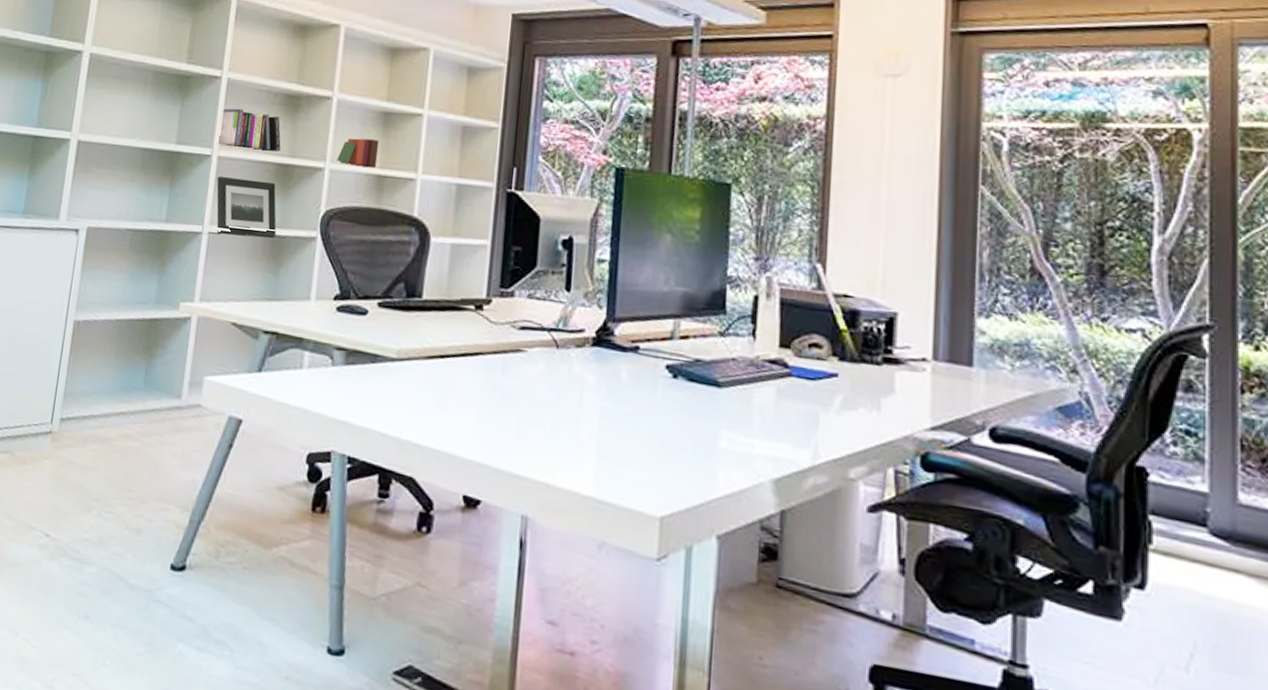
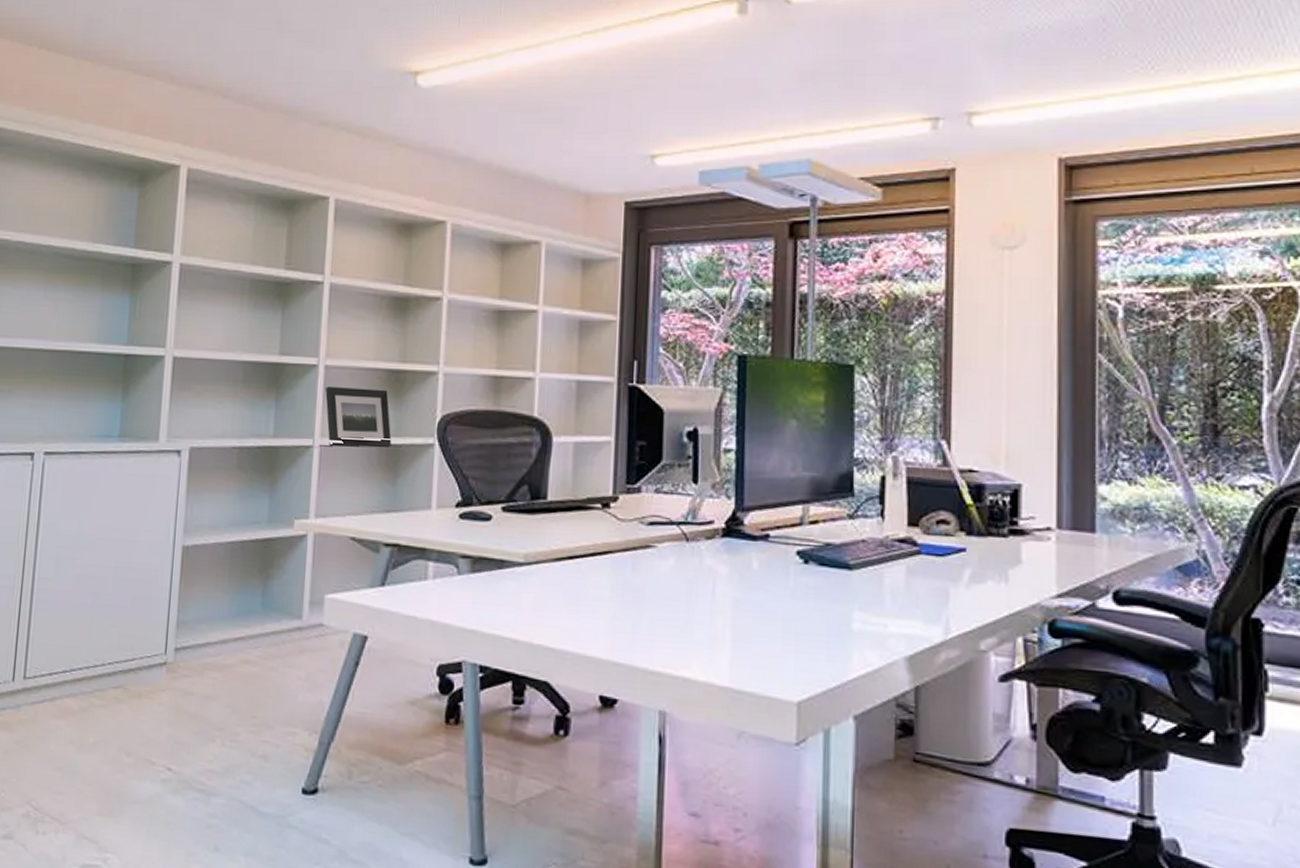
books: present [216,108,281,152] -> none [322,314,392,358]
books: present [337,138,380,168] -> none [450,339,494,369]

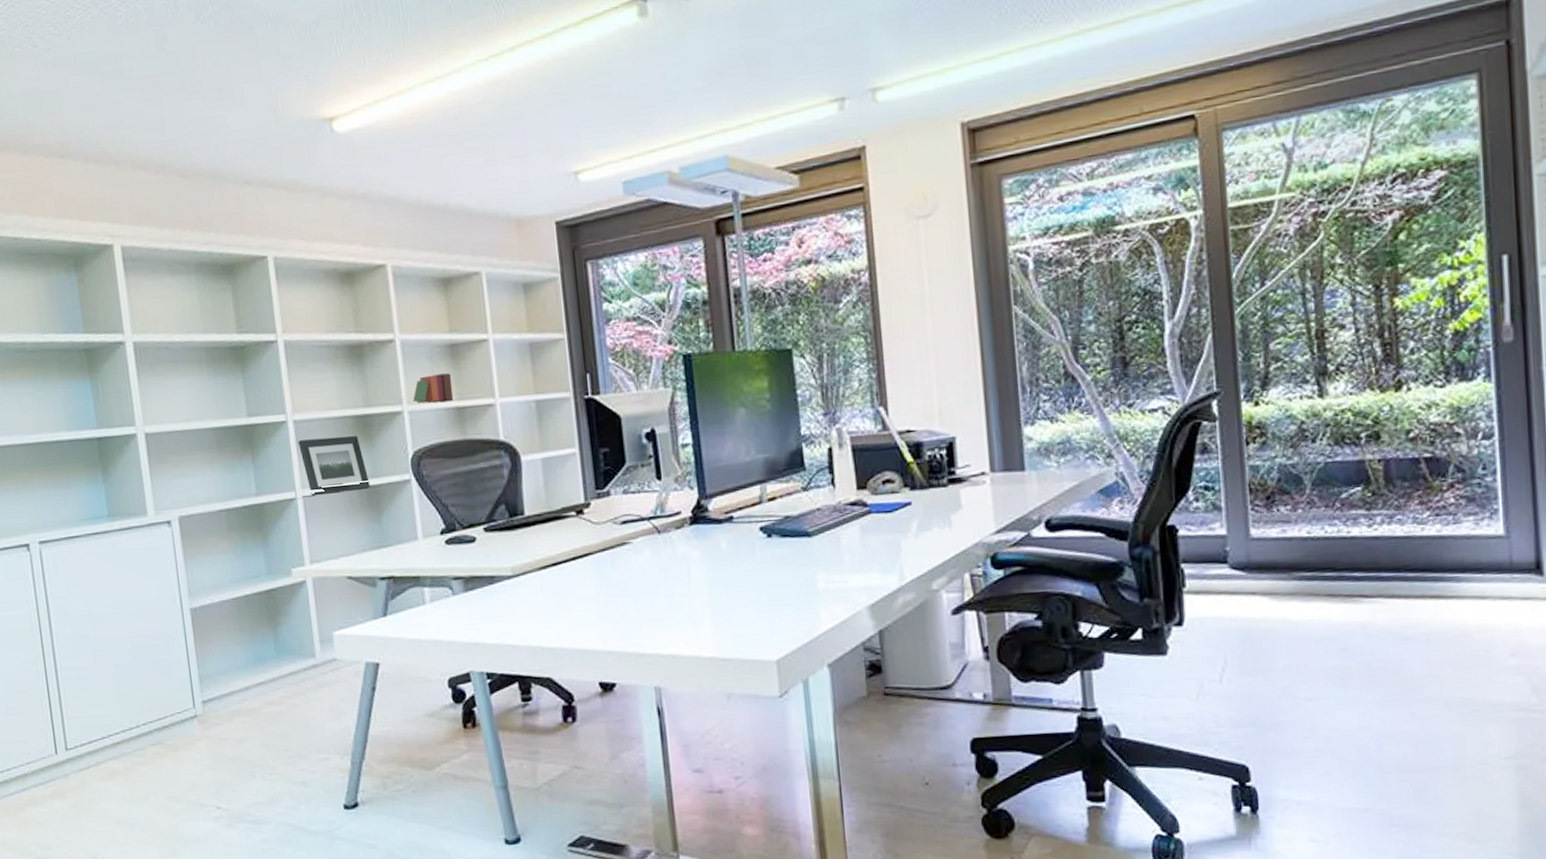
books: none [450,339,494,369] -> present [413,373,453,404]

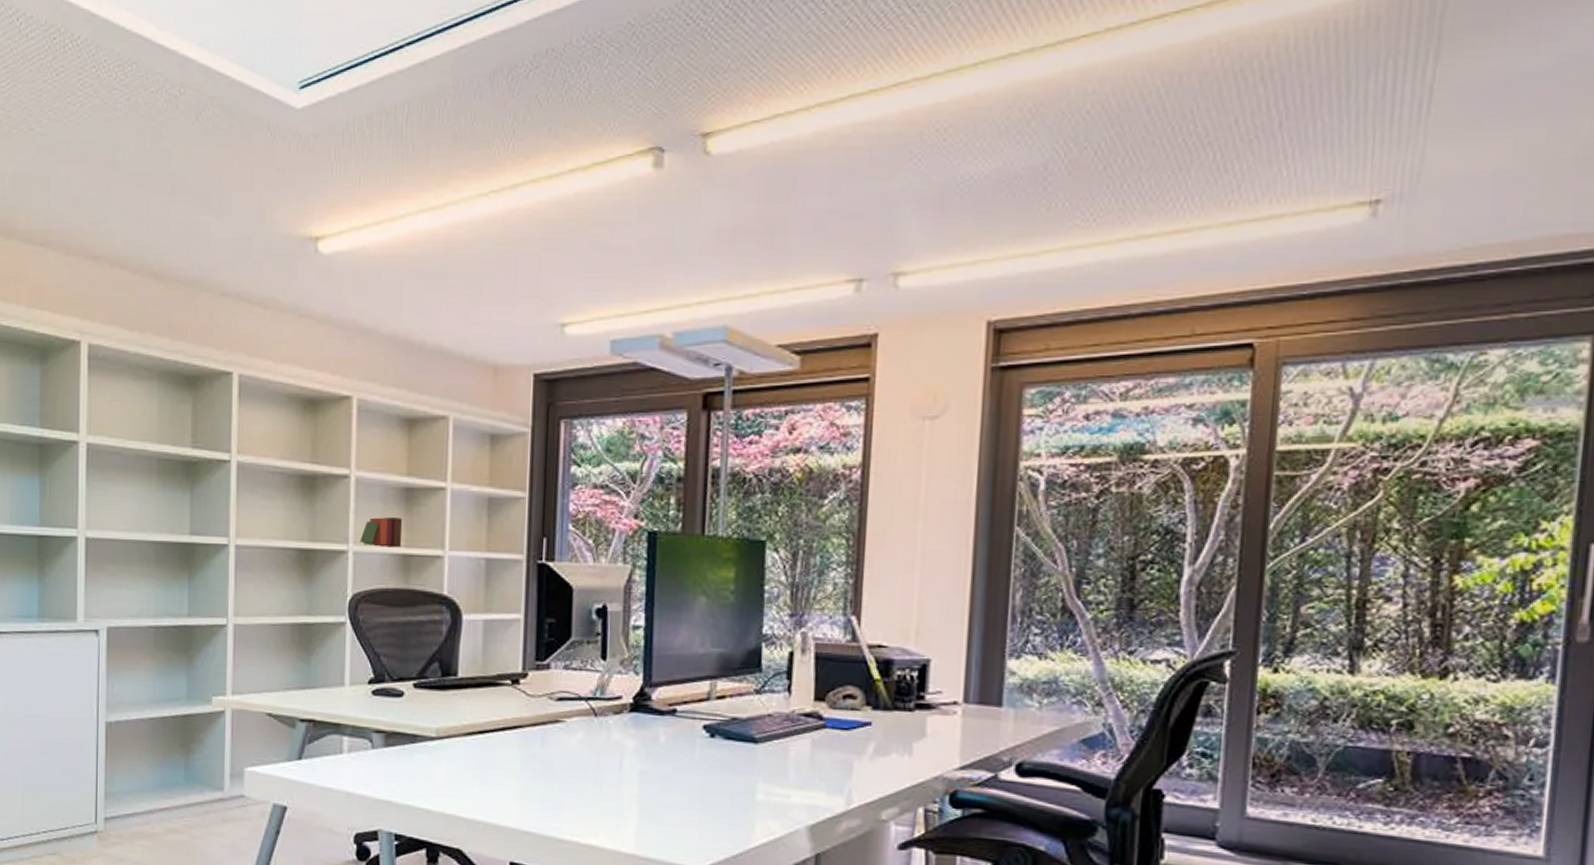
picture frame: present [298,435,371,497] -> none [237,565,304,627]

